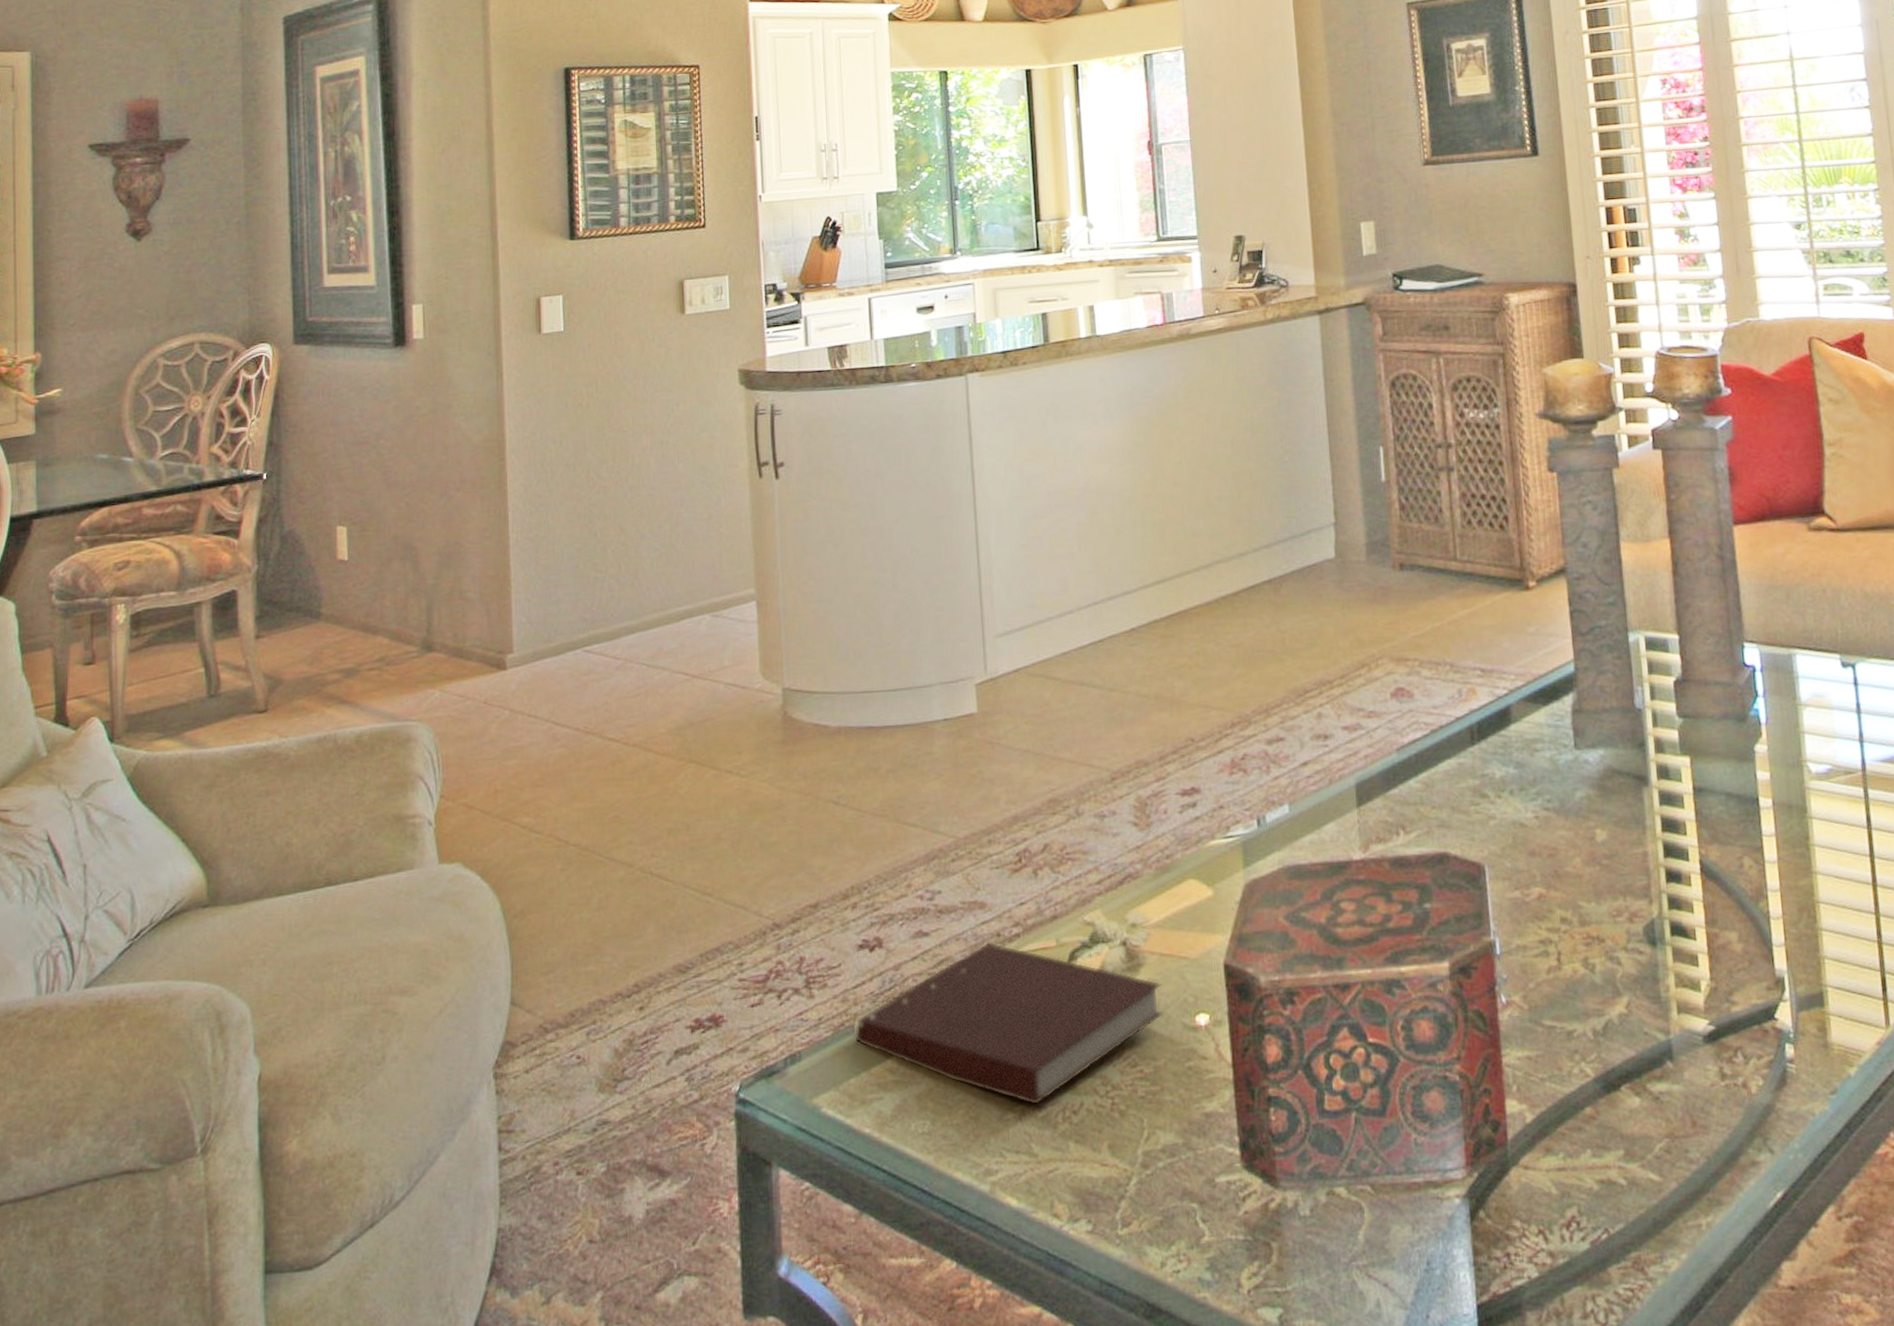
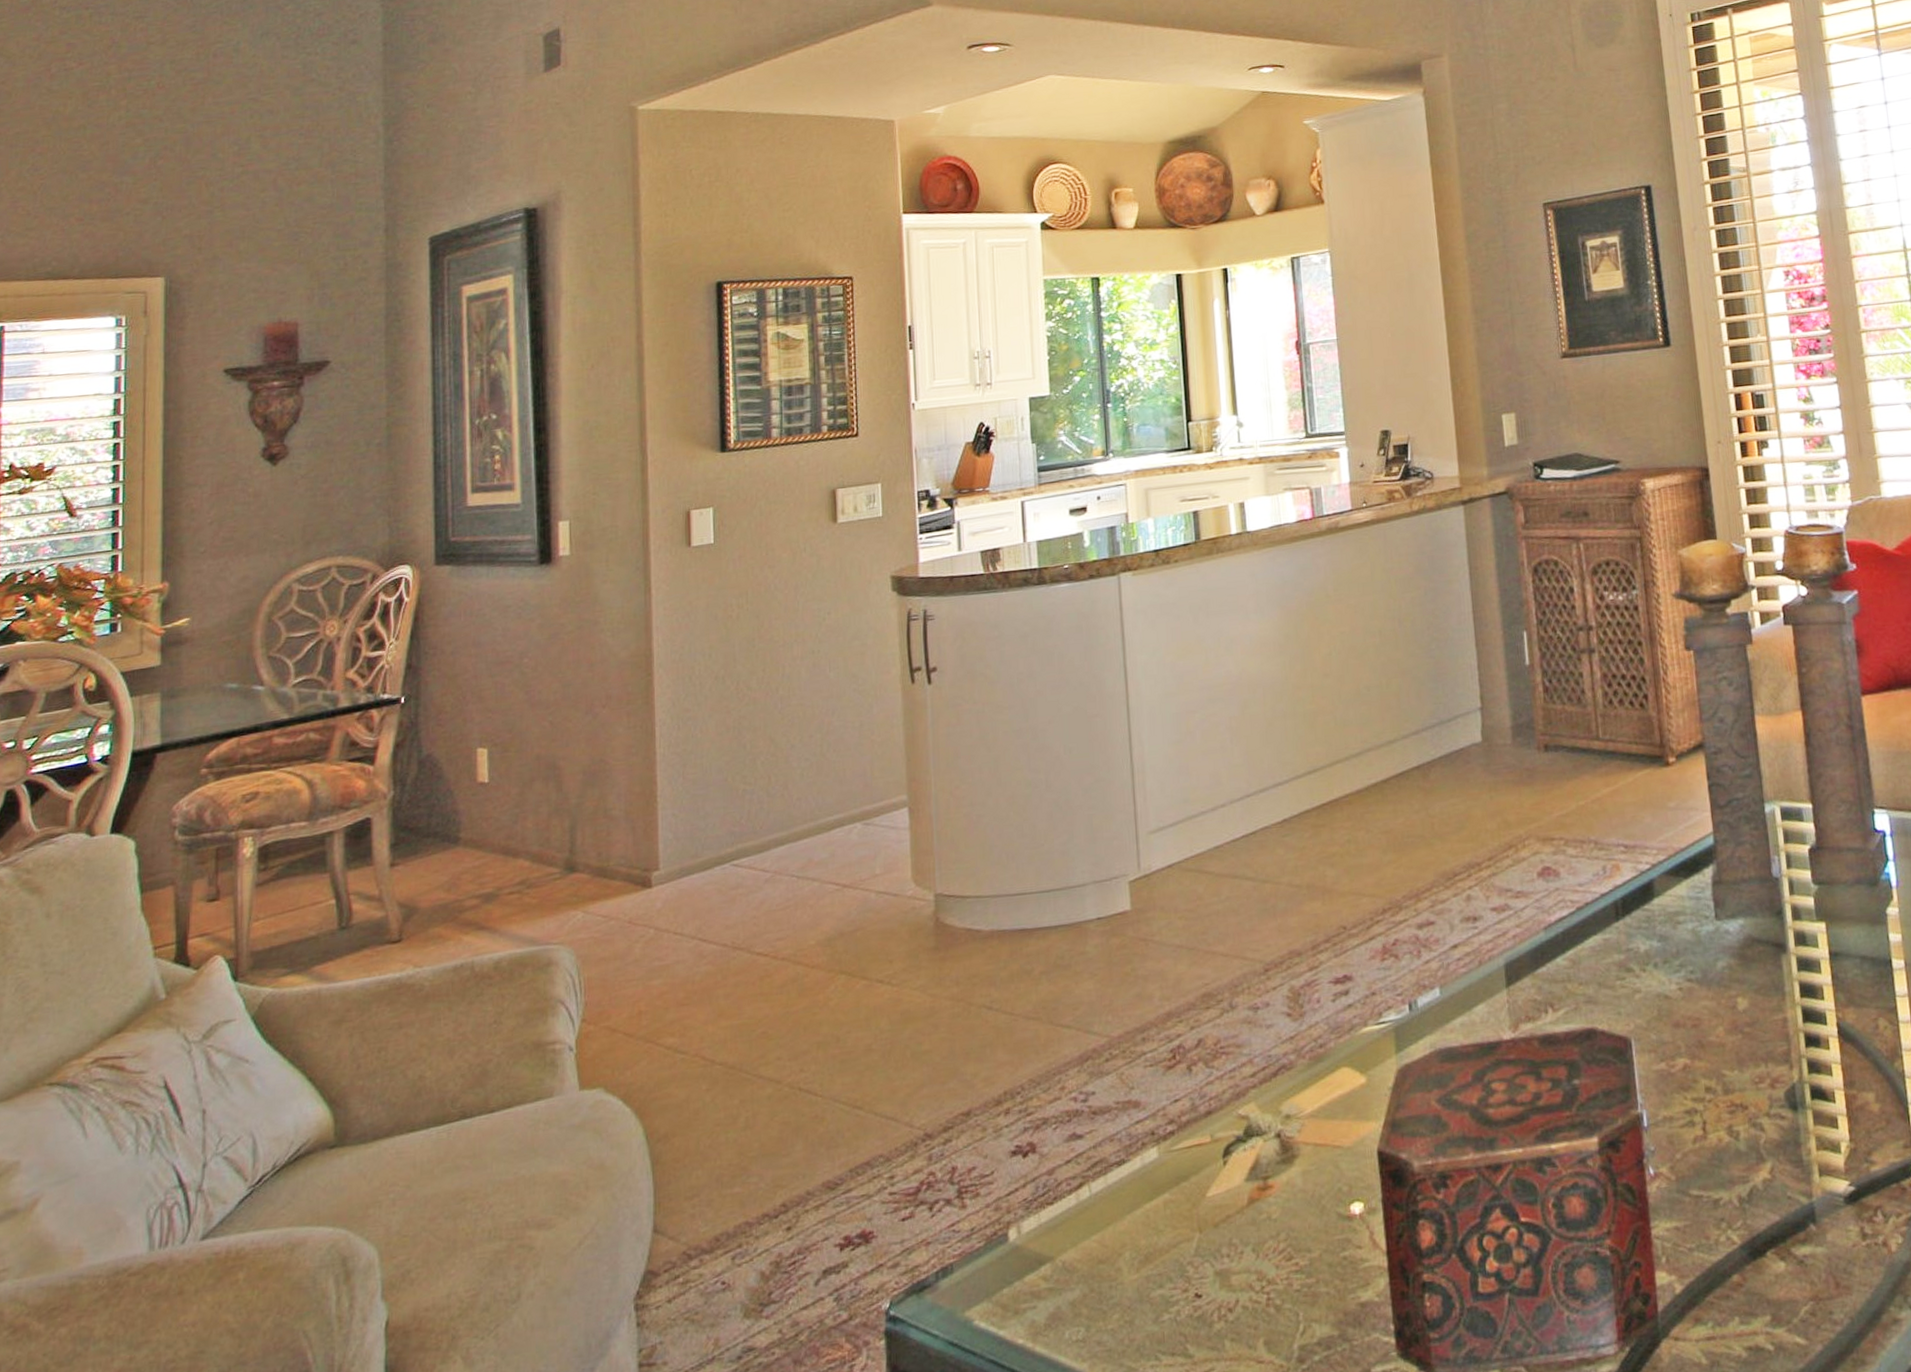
notebook: present [853,942,1164,1106] -> none [1006,1141,1318,1306]

